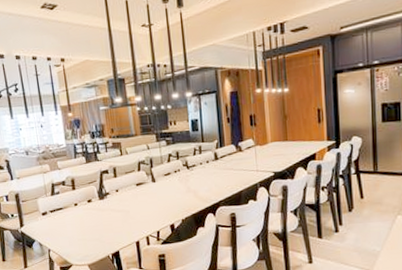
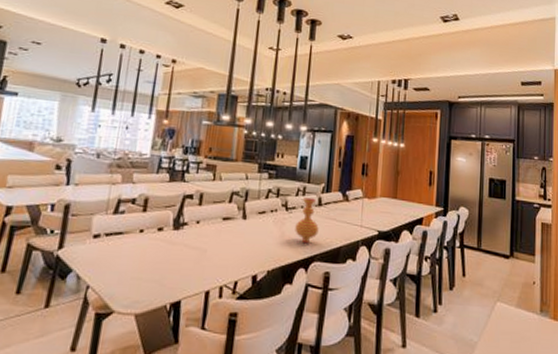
vase: none [198,154,219,193] -> present [295,197,319,244]

